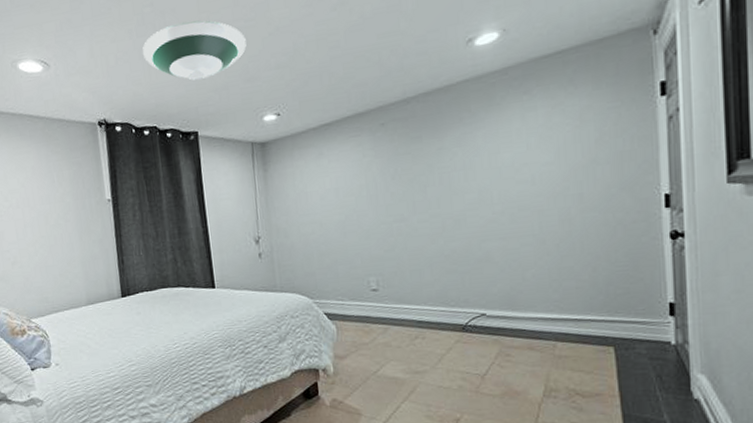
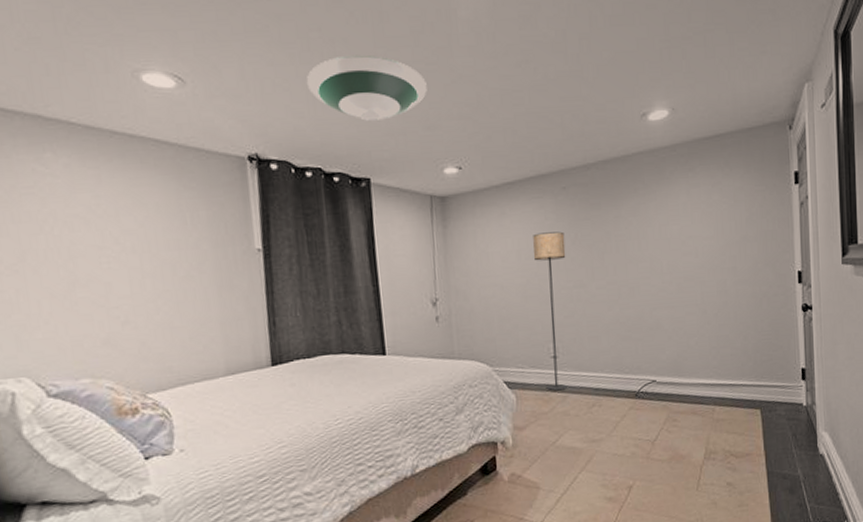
floor lamp: none [351,167,388,323] -> present [533,231,567,391]

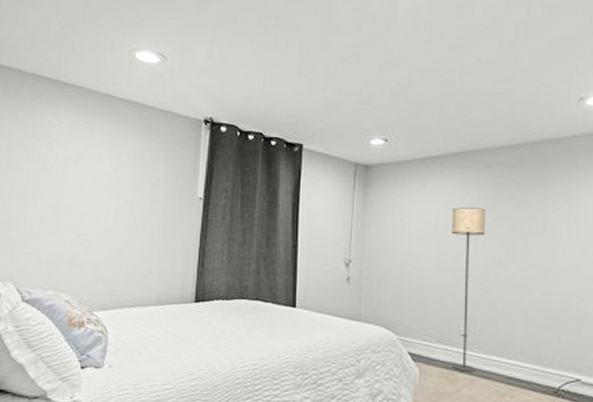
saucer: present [307,54,427,121] -> none [261,39,363,94]

